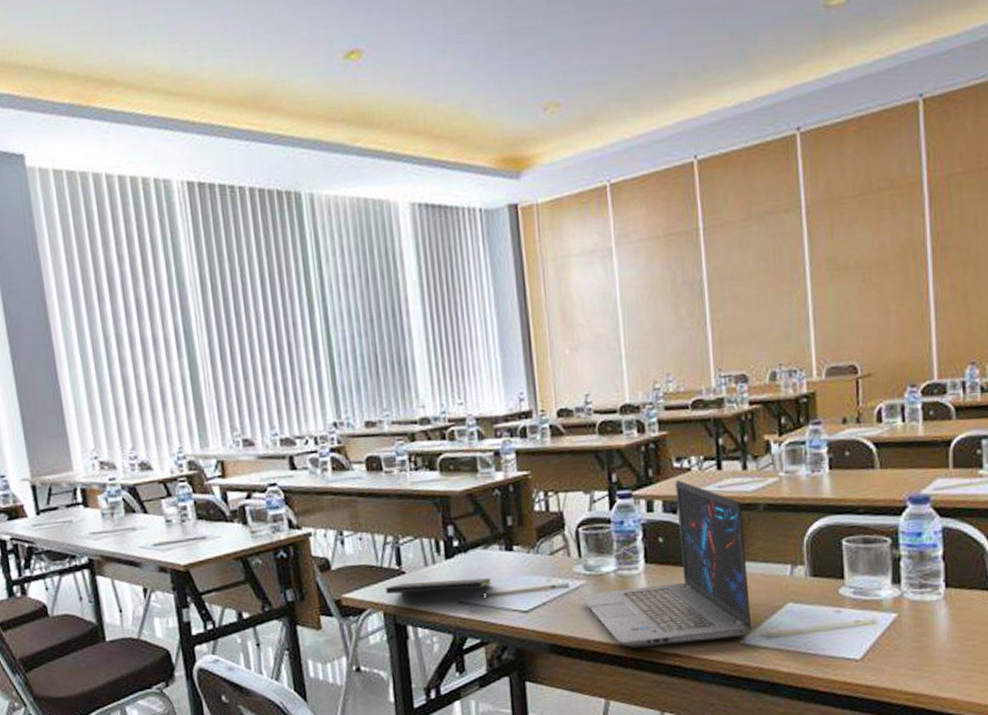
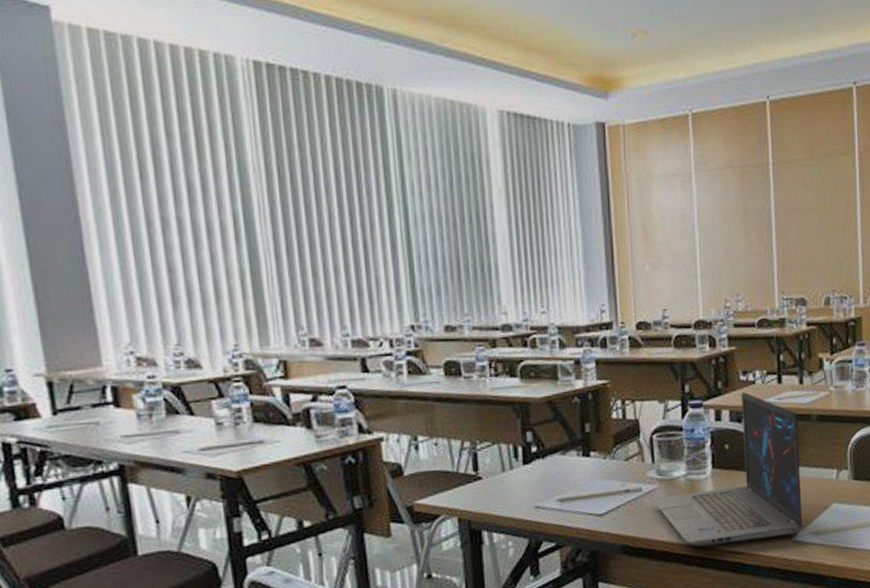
notepad: present [385,578,492,600] -> none [460,483,569,504]

